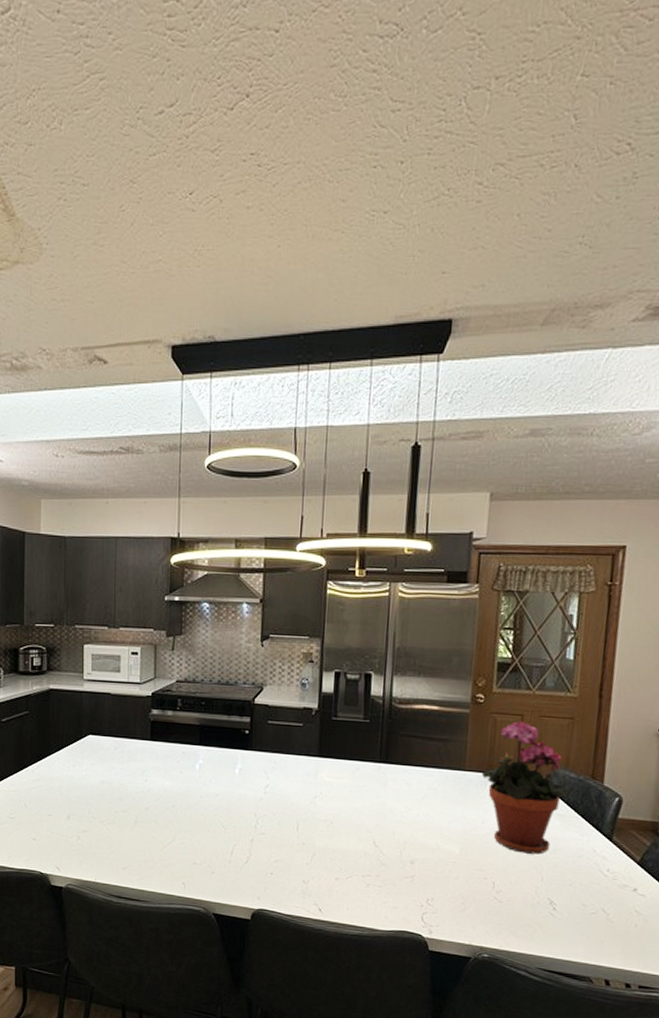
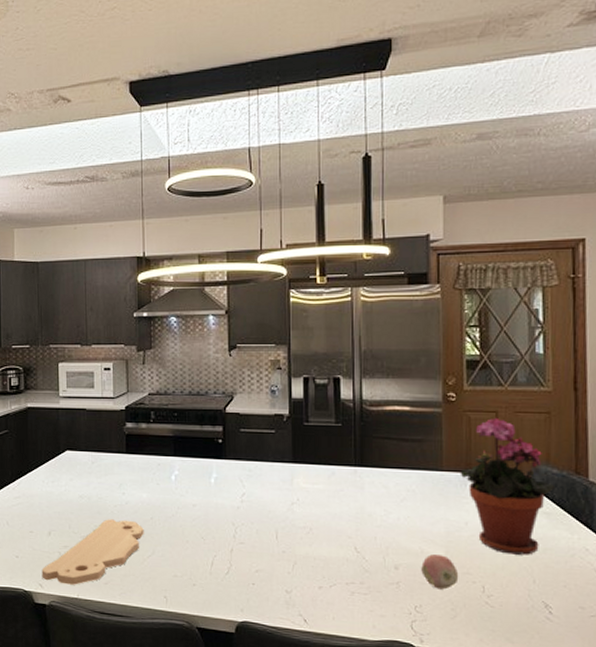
cutting board: none [59,805,165,869] -> present [41,519,144,585]
fruit: none [436,851,472,884] -> present [421,554,459,590]

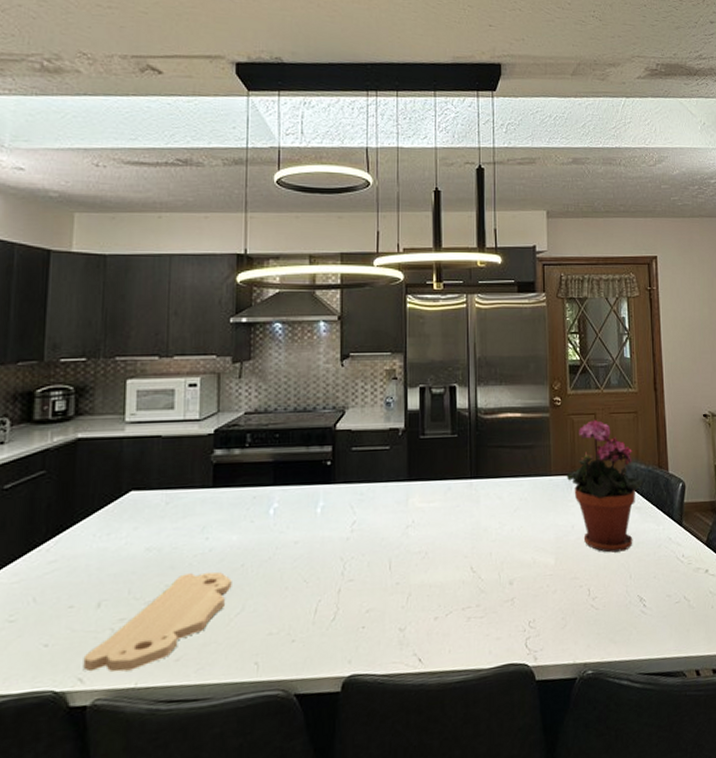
fruit: present [421,554,459,590] -> none [534,562,568,600]

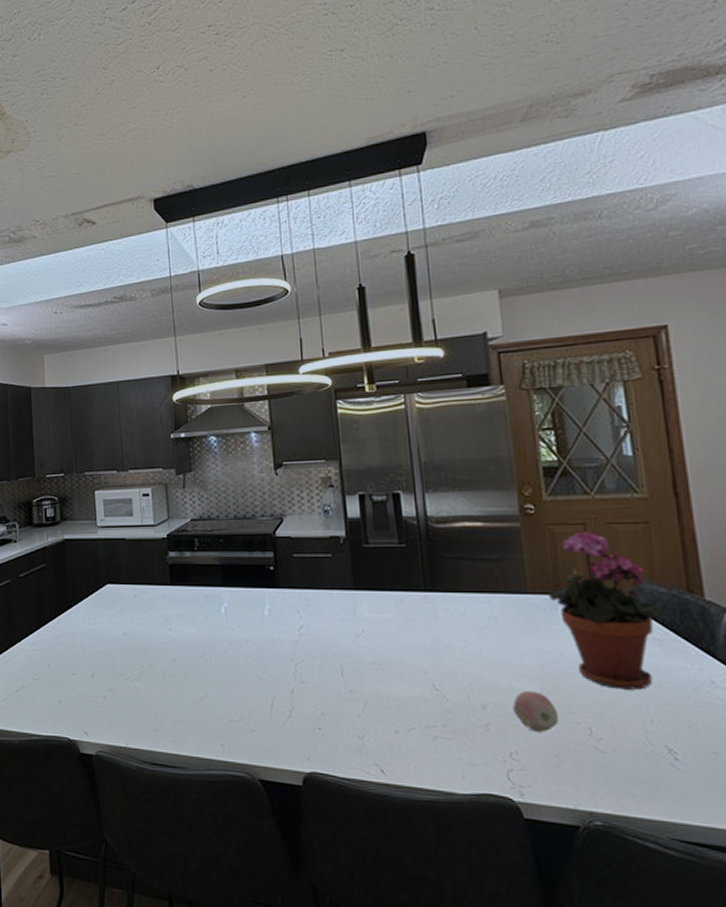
cutting board: present [83,571,232,672] -> none [86,658,195,733]
fruit: none [534,562,568,600] -> present [513,691,559,733]

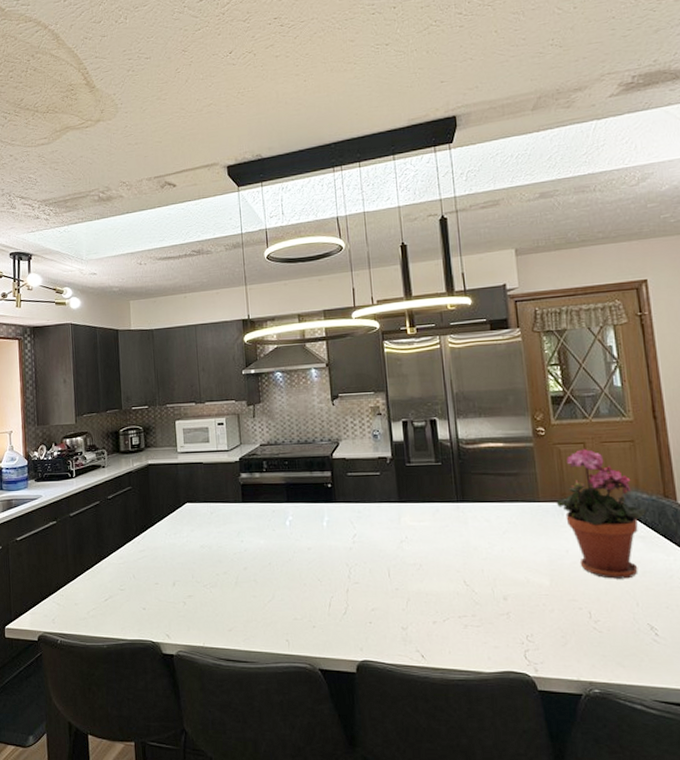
fruit: present [513,691,559,733] -> none [528,583,566,617]

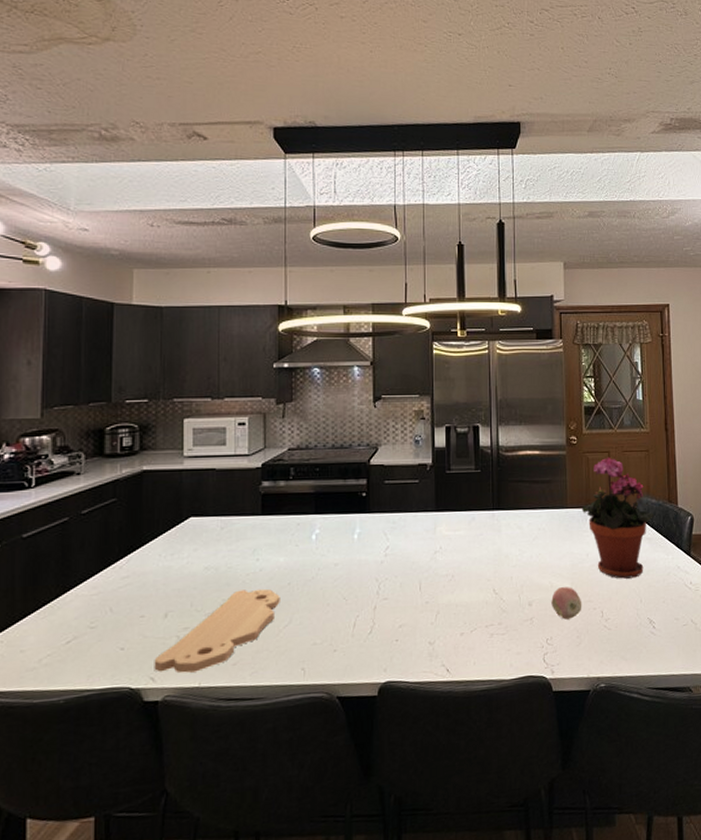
cutting board: none [168,566,263,634] -> present [154,589,280,673]
fruit: none [528,583,566,617] -> present [551,587,582,620]

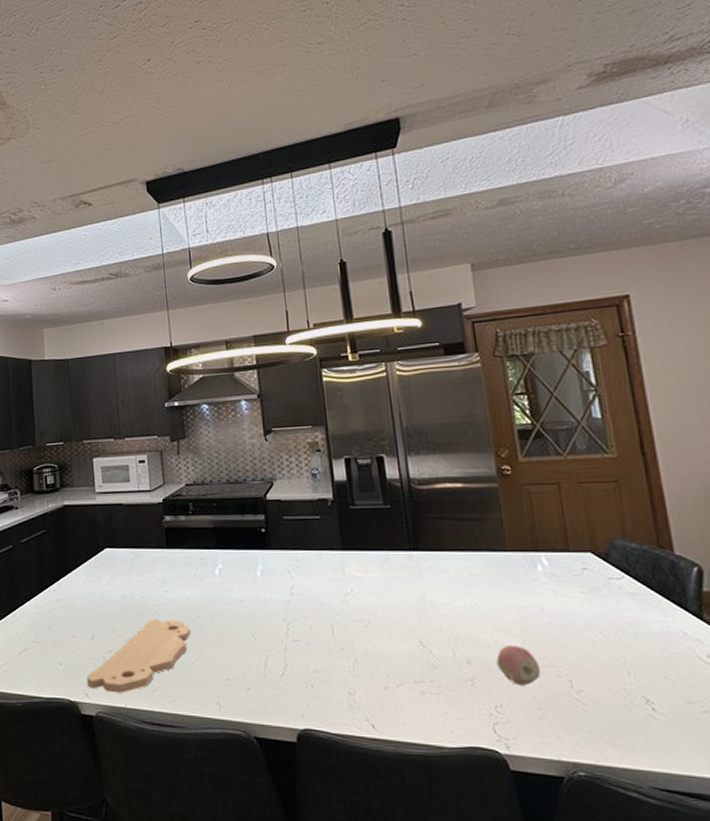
potted plant: present [581,457,654,579] -> none [526,489,638,643]

